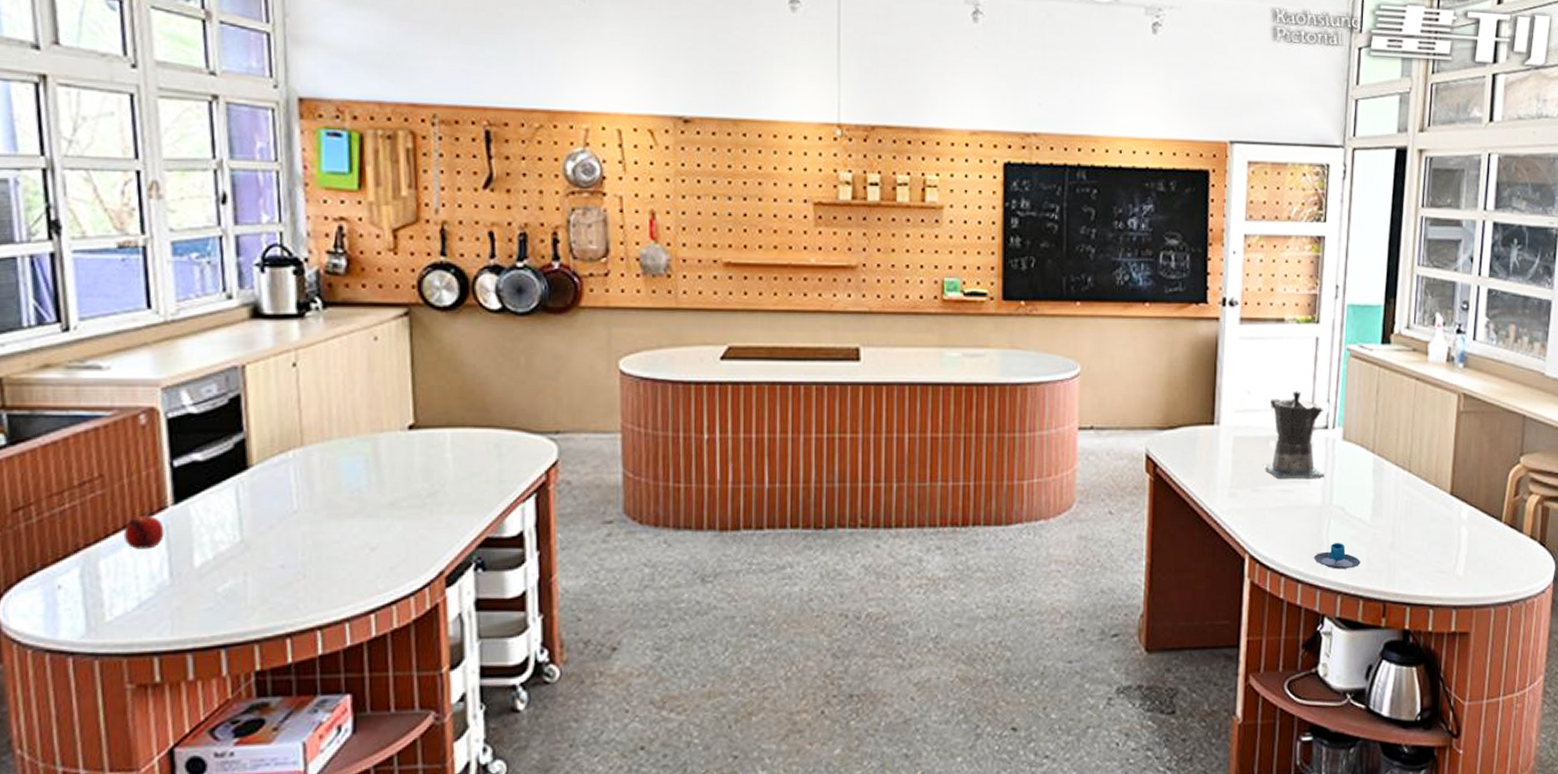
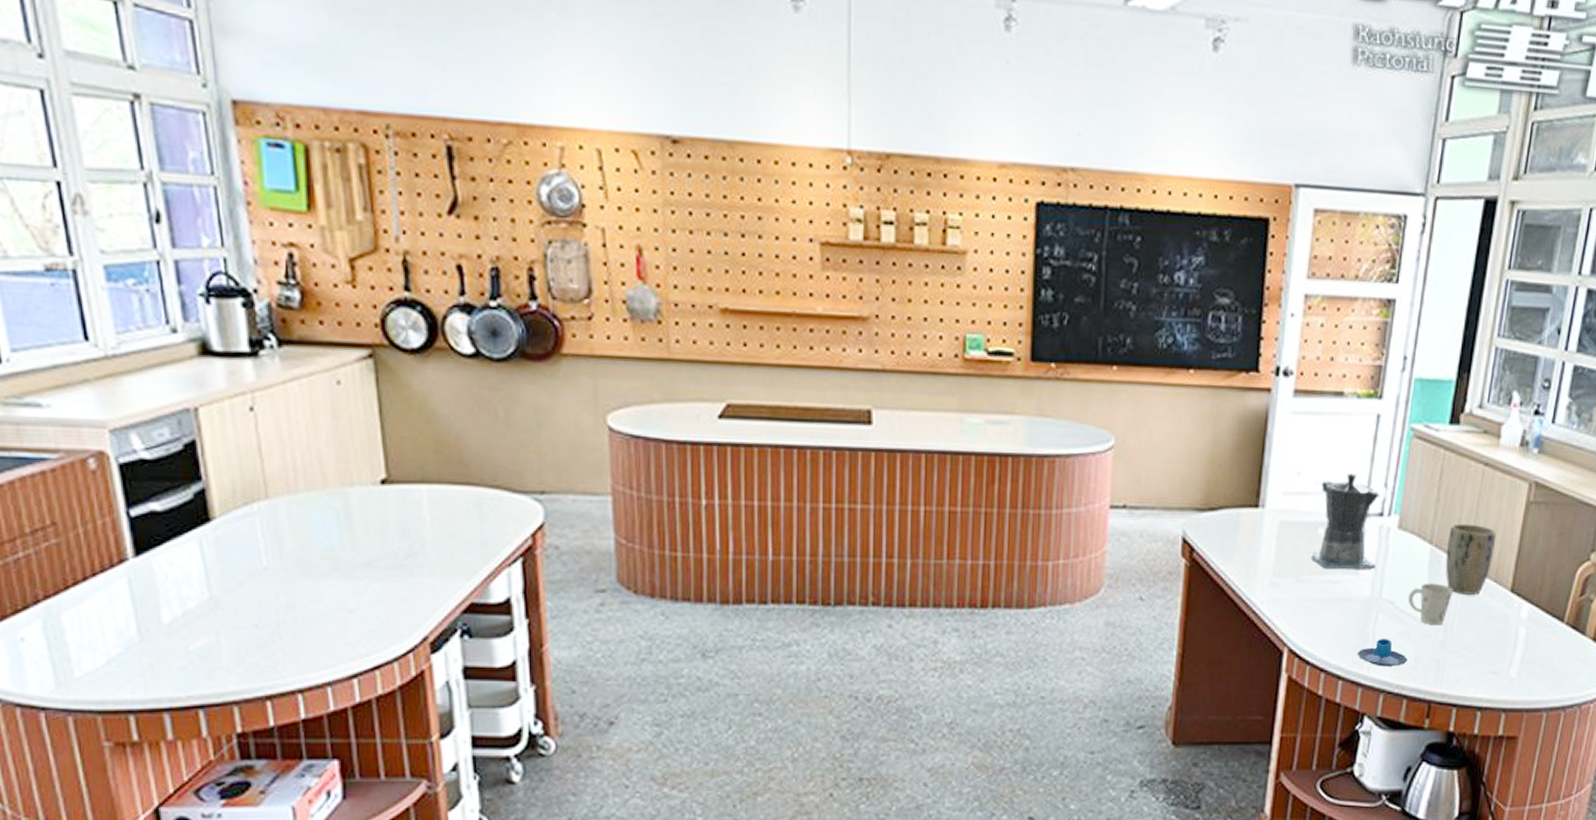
fruit: present [123,516,165,549] -> none [84,568,128,603]
mug: none [1356,489,1397,529] -> present [1407,583,1453,626]
plant pot: none [1388,433,1433,499] -> present [1445,523,1497,595]

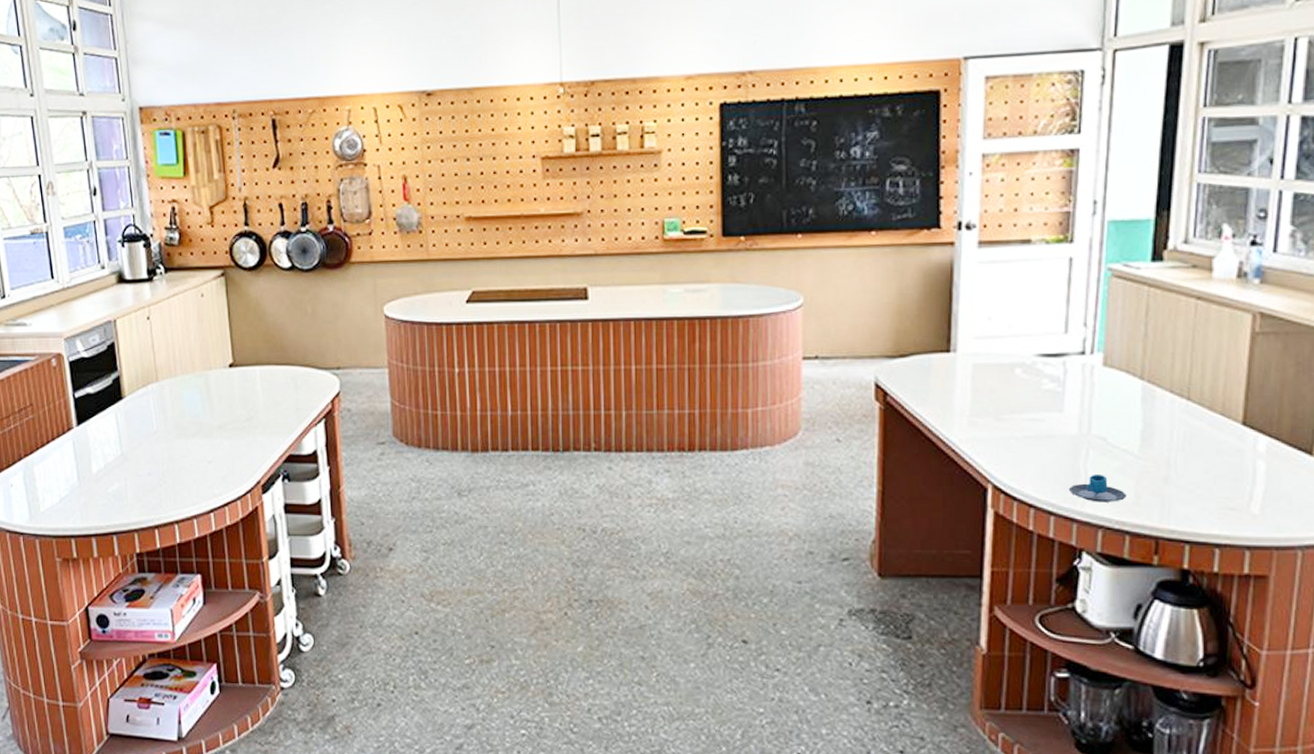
coffee maker: present [1311,473,1380,569] -> none [1010,315,1081,407]
mug: present [1407,583,1453,626] -> none [1121,418,1172,461]
plant pot: present [1445,523,1497,595] -> none [1160,358,1219,429]

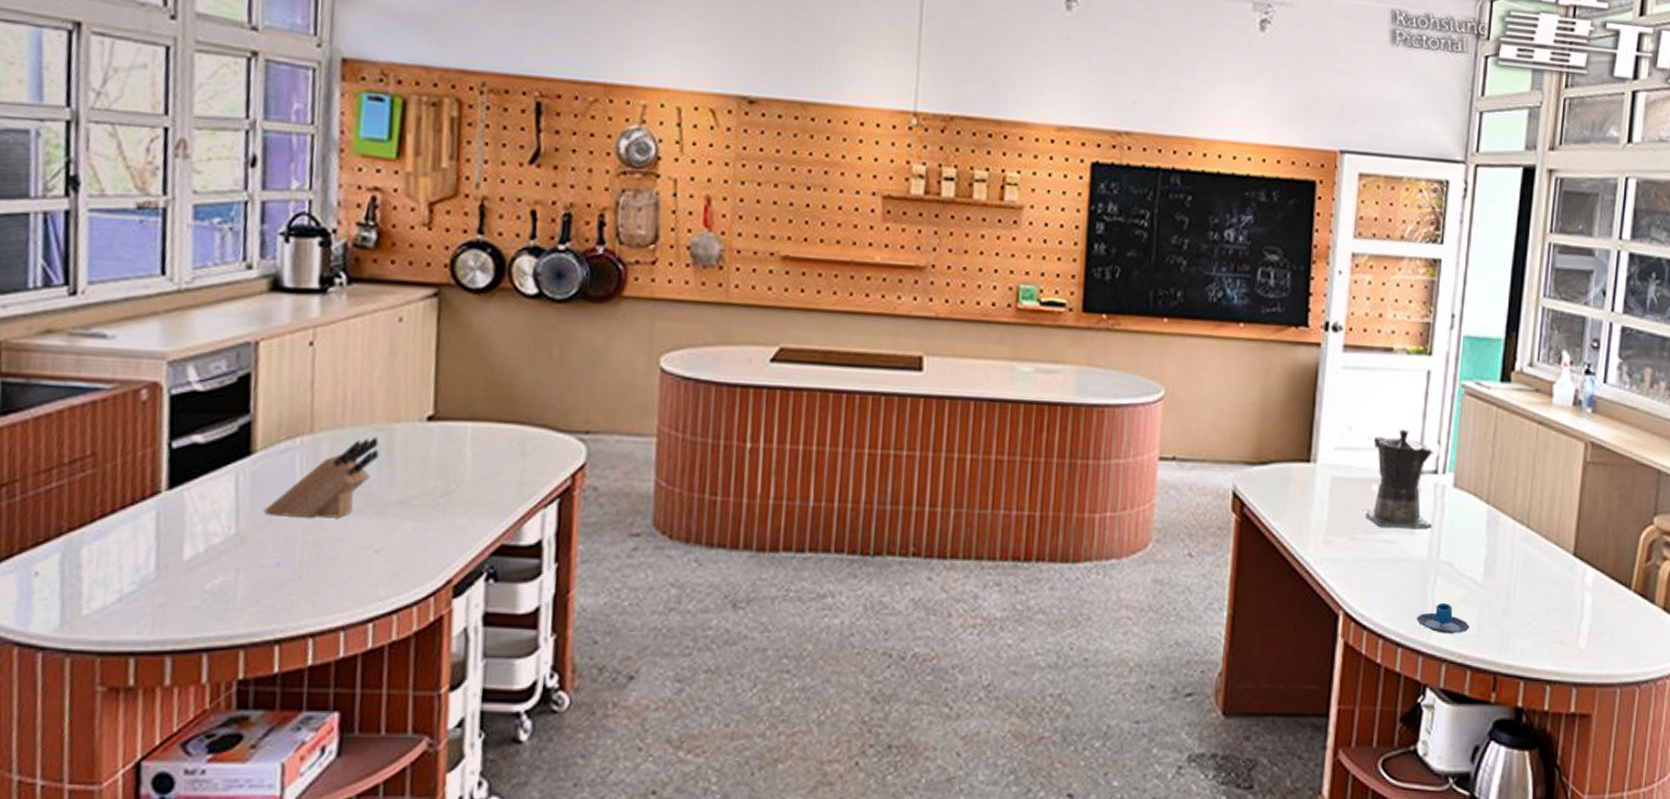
knife block: none [135,382,202,441] -> present [263,437,380,518]
coffee maker: none [1010,315,1081,407] -> present [1365,429,1433,529]

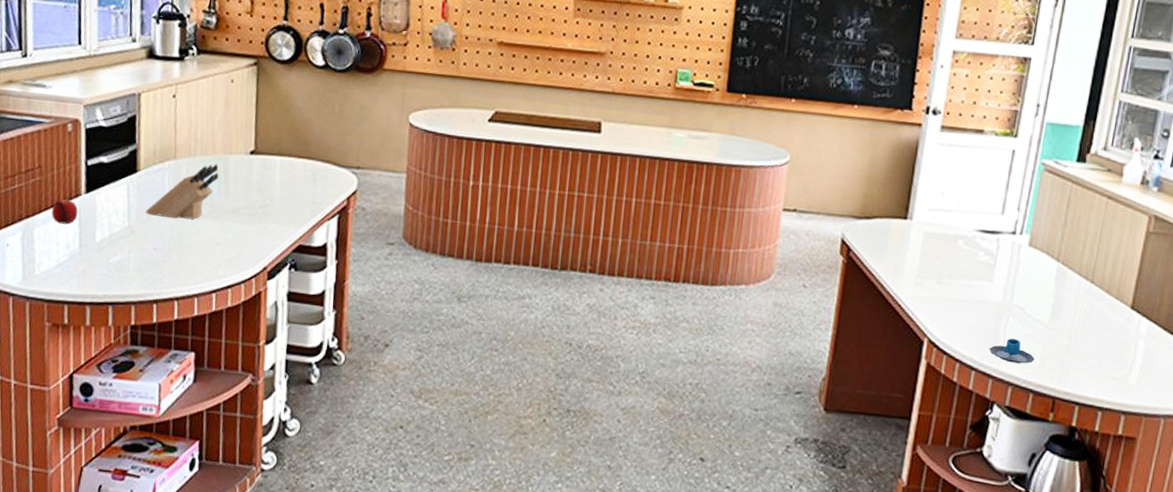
fruit: none [110,500,156,537] -> present [51,199,78,225]
coffee maker: present [1365,429,1433,529] -> none [951,196,1013,279]

